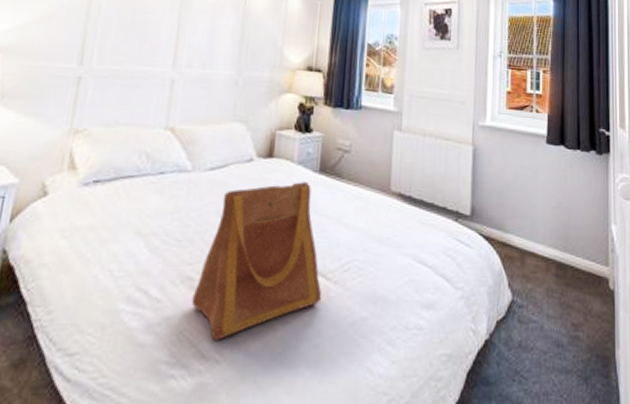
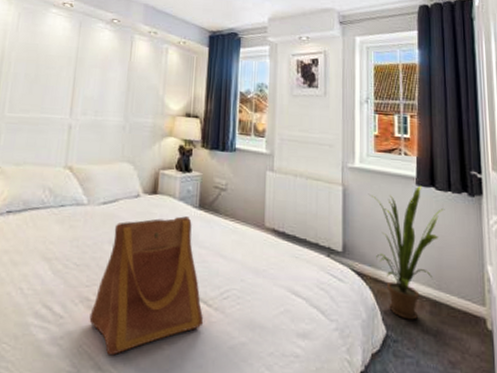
house plant: none [498,144,574,284] -> present [368,185,445,320]

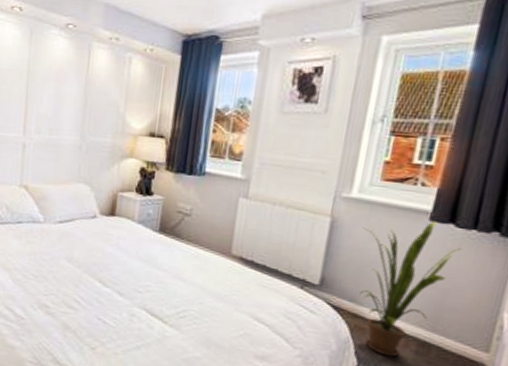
tote bag: present [89,216,204,356] -> none [47,238,159,354]

